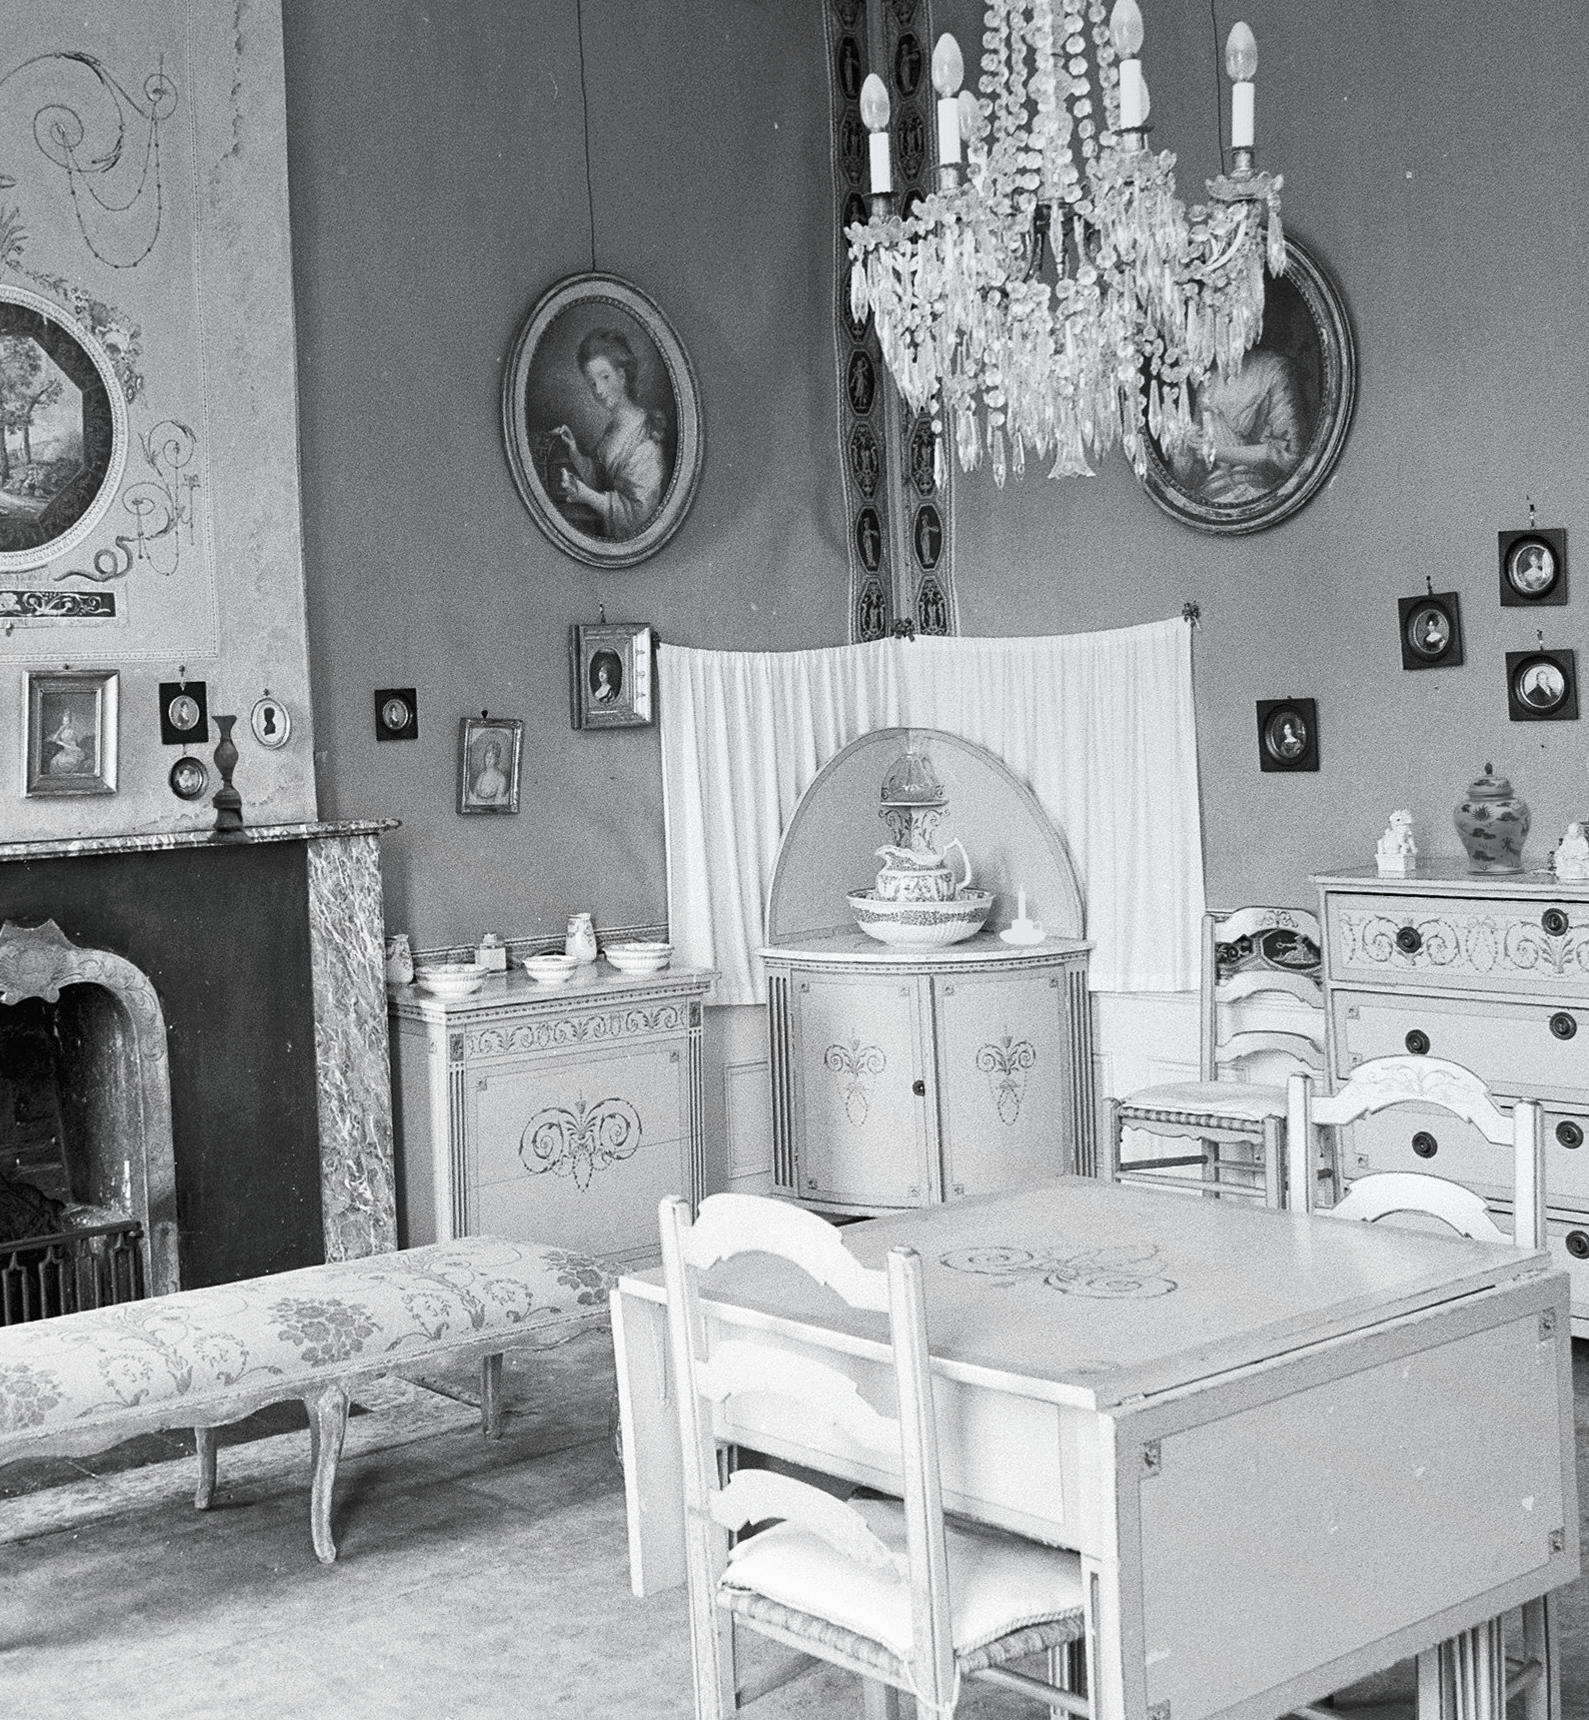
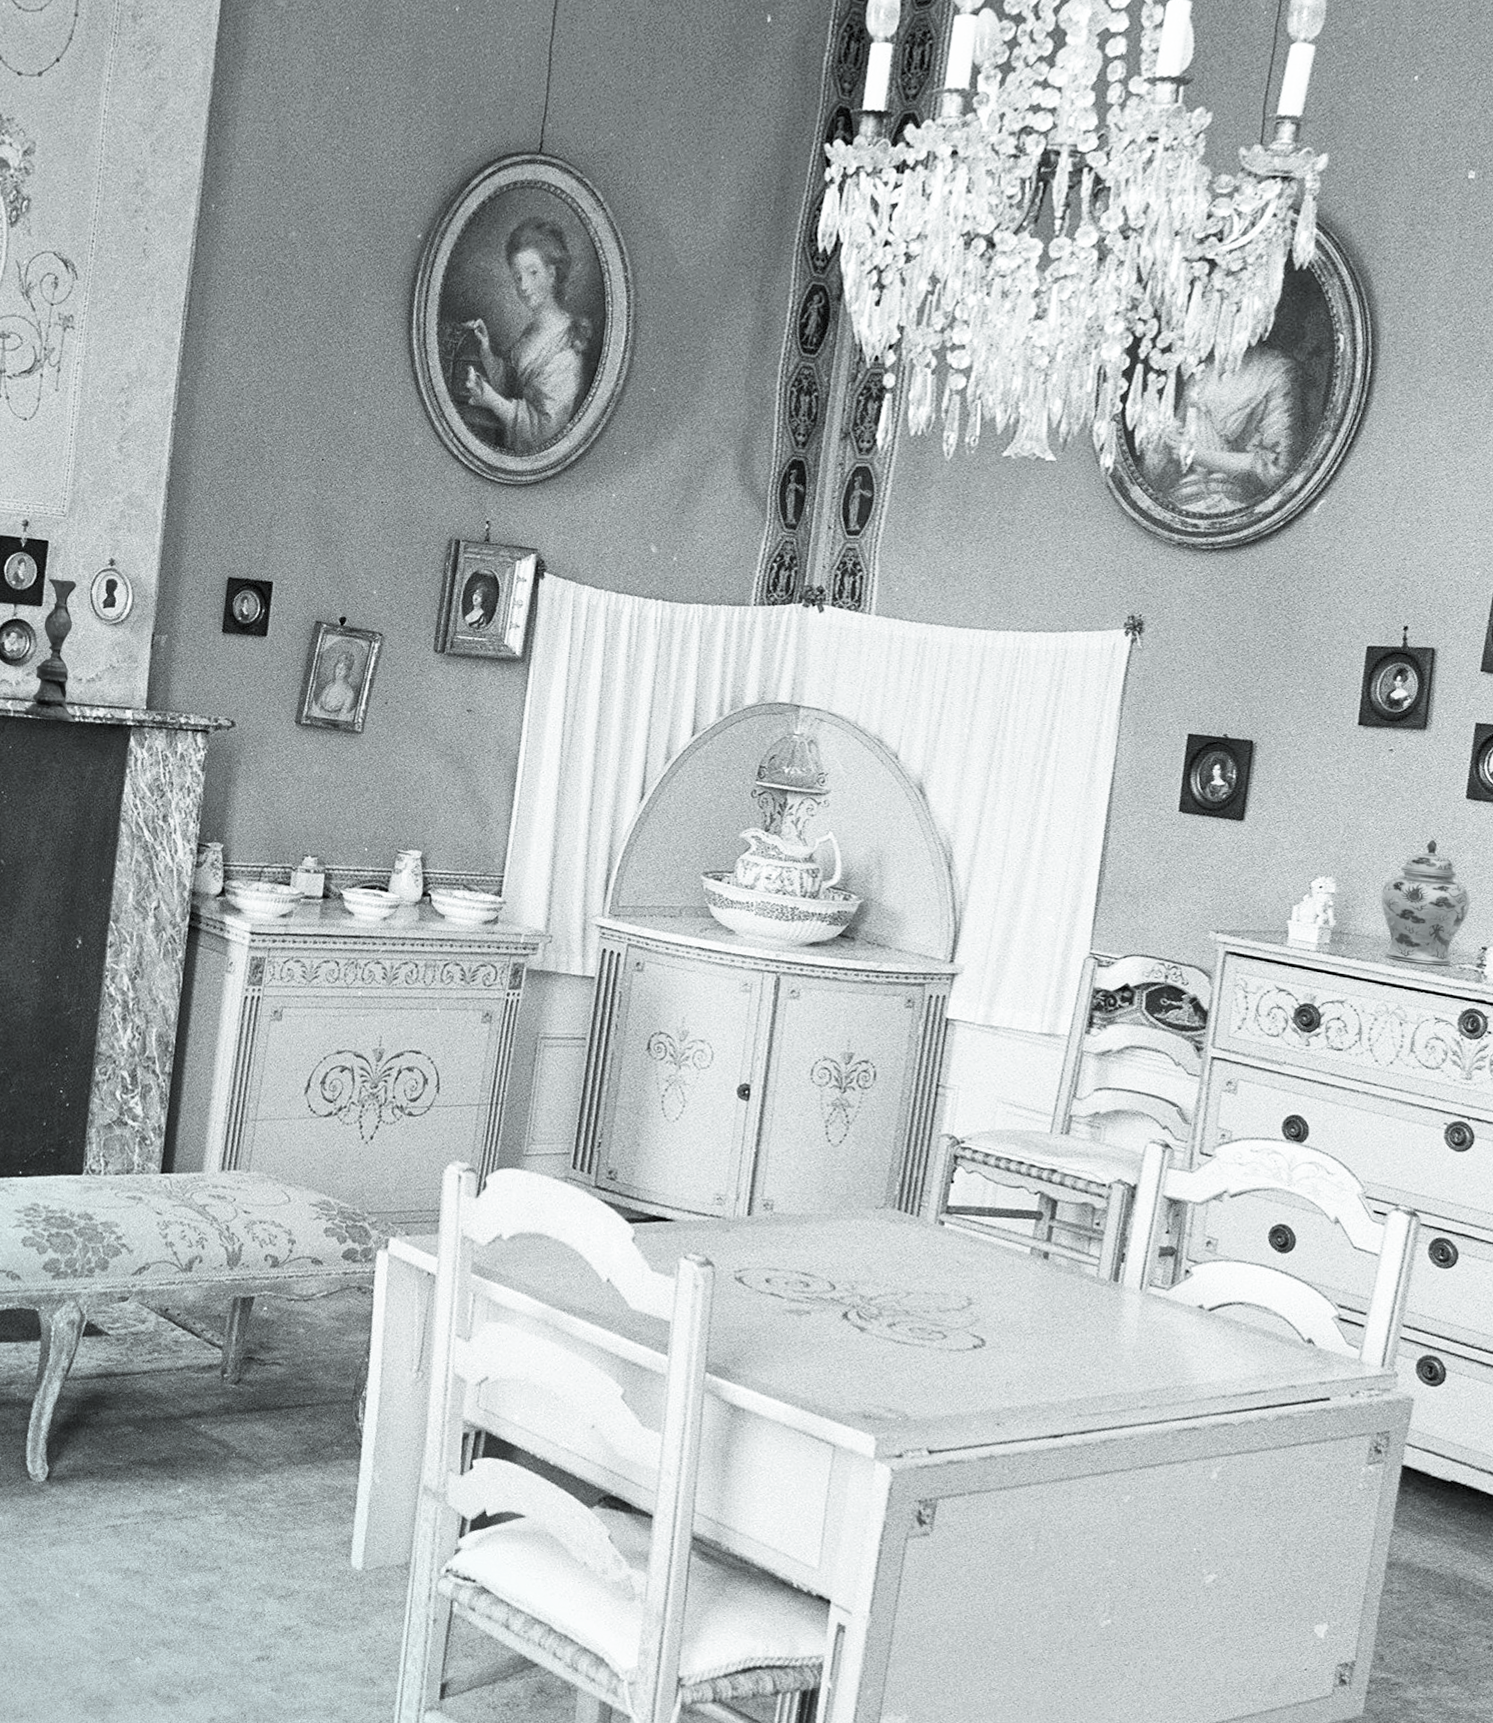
candle holder: present [999,884,1047,945] -> none [859,892,911,959]

